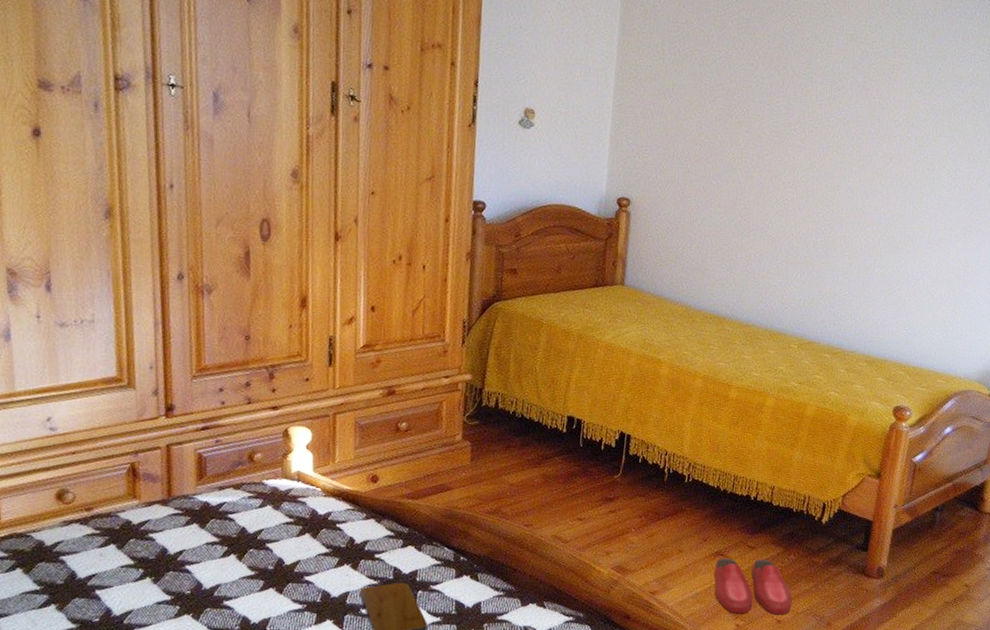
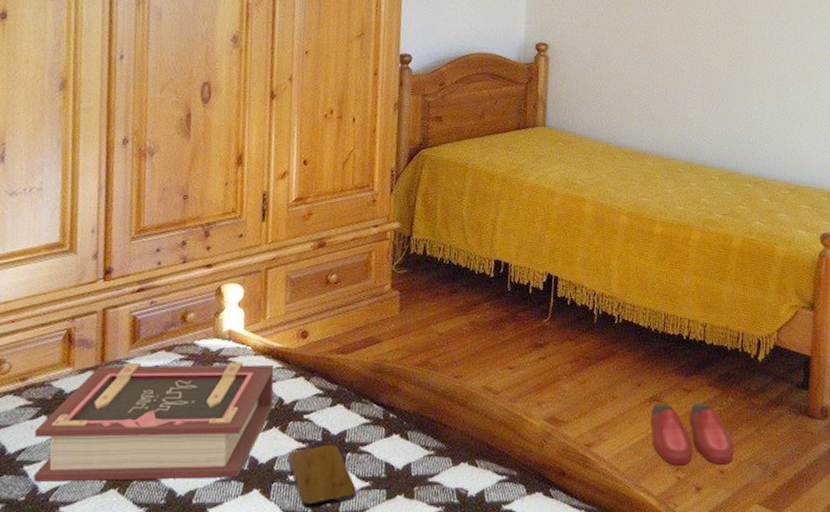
book: none [104,497,345,609] -> present [34,362,275,482]

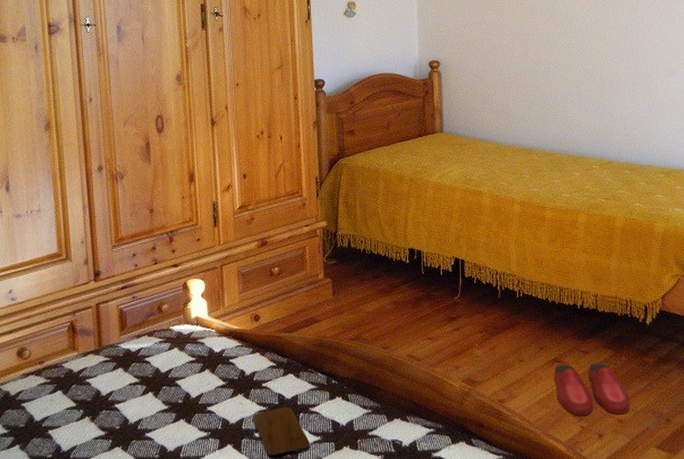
book: present [34,362,275,482] -> none [54,342,236,442]

